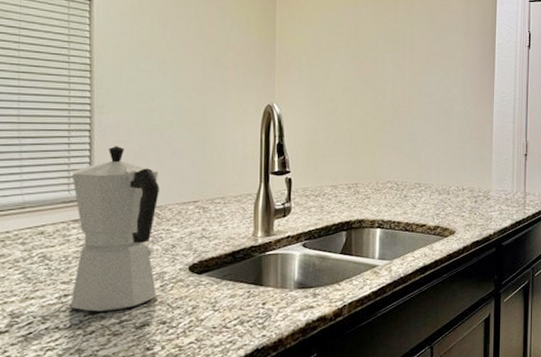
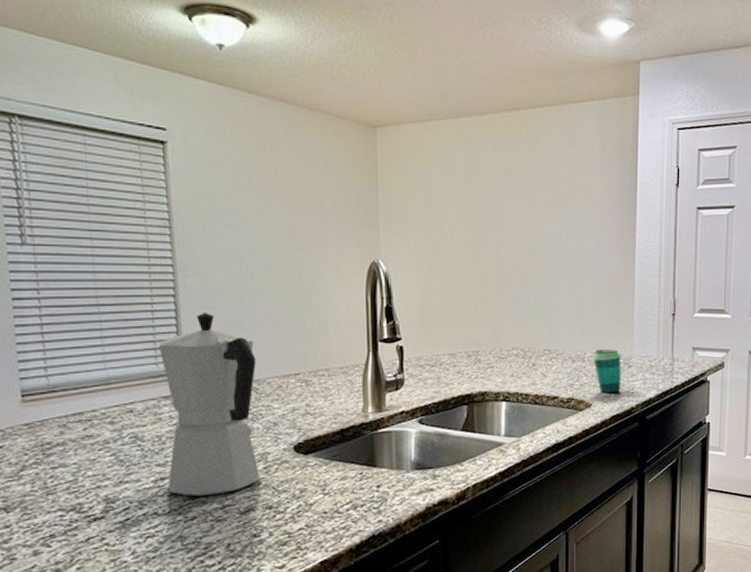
cup: none [457,184,481,223] -> present [593,349,621,394]

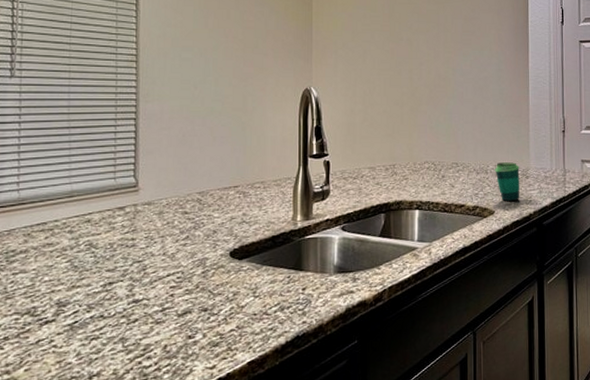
moka pot: present [158,313,260,496] -> none [114,133,201,300]

